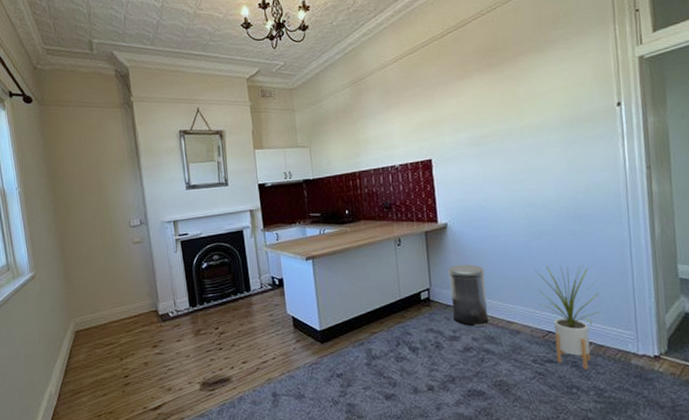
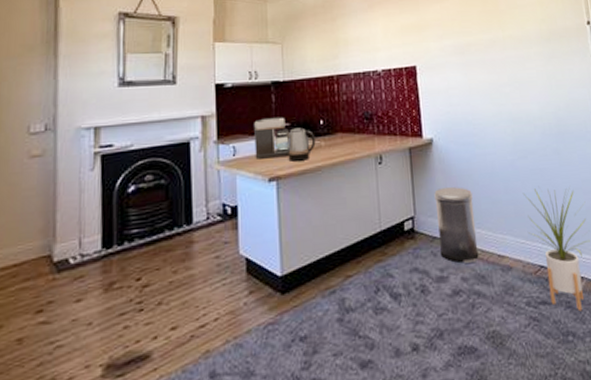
coffee maker: none [291,208,322,243] -> present [254,117,290,159]
kettle: none [317,217,343,244] -> present [286,127,316,161]

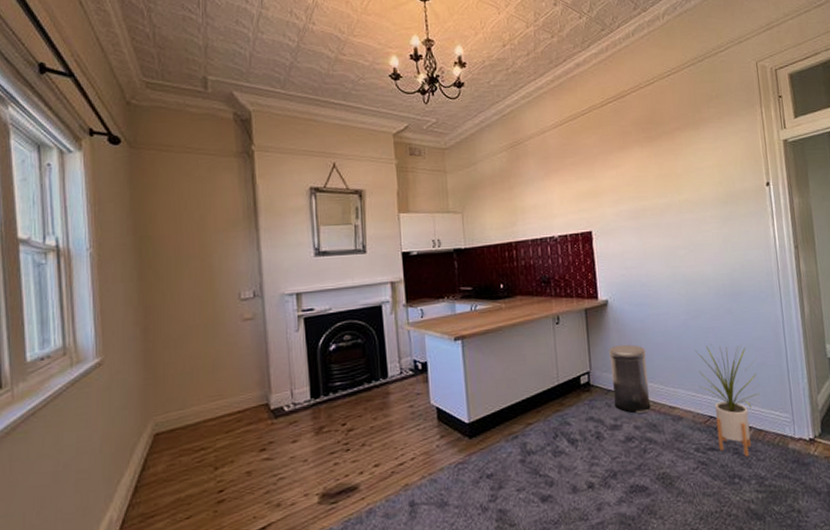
coffee maker: present [254,117,290,159] -> none [439,281,473,321]
kettle: present [286,127,316,161] -> none [469,291,497,322]

